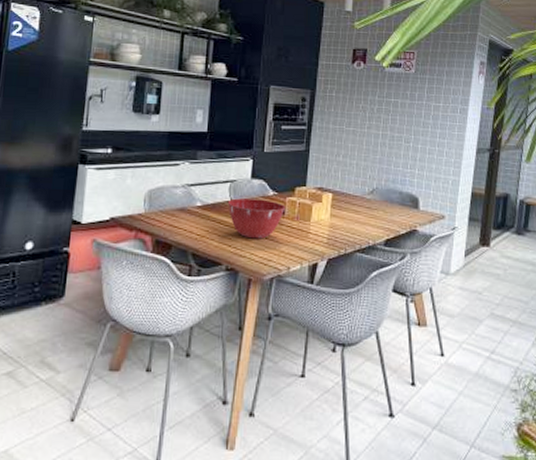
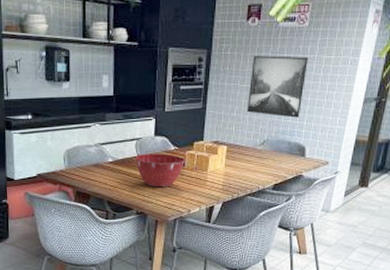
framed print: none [353,99,417,166] -> present [246,56,309,118]

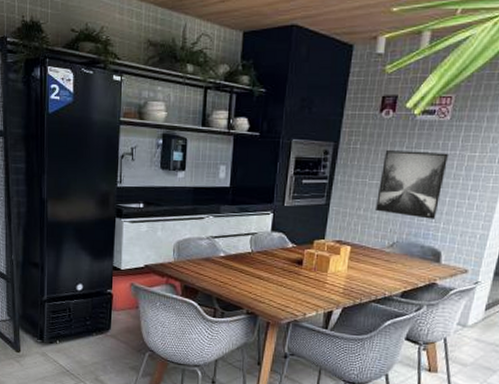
mixing bowl: present [135,154,186,188] -> none [248,250,304,288]

